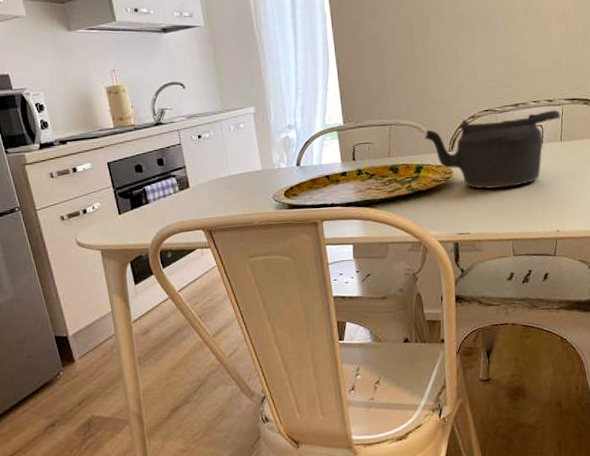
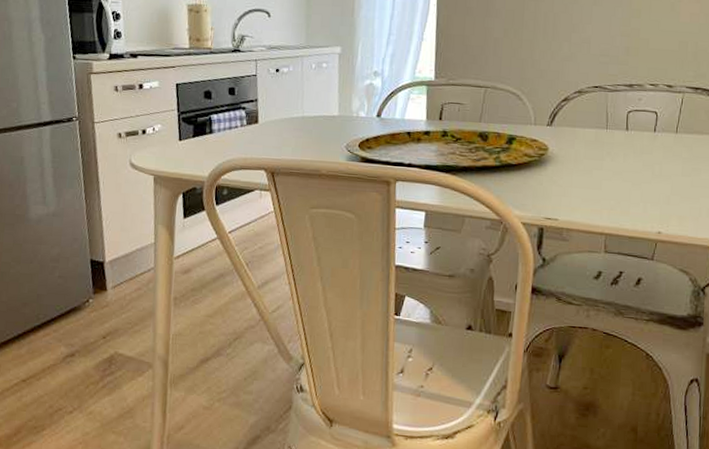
teapot: present [424,110,561,189] -> none [522,93,680,175]

